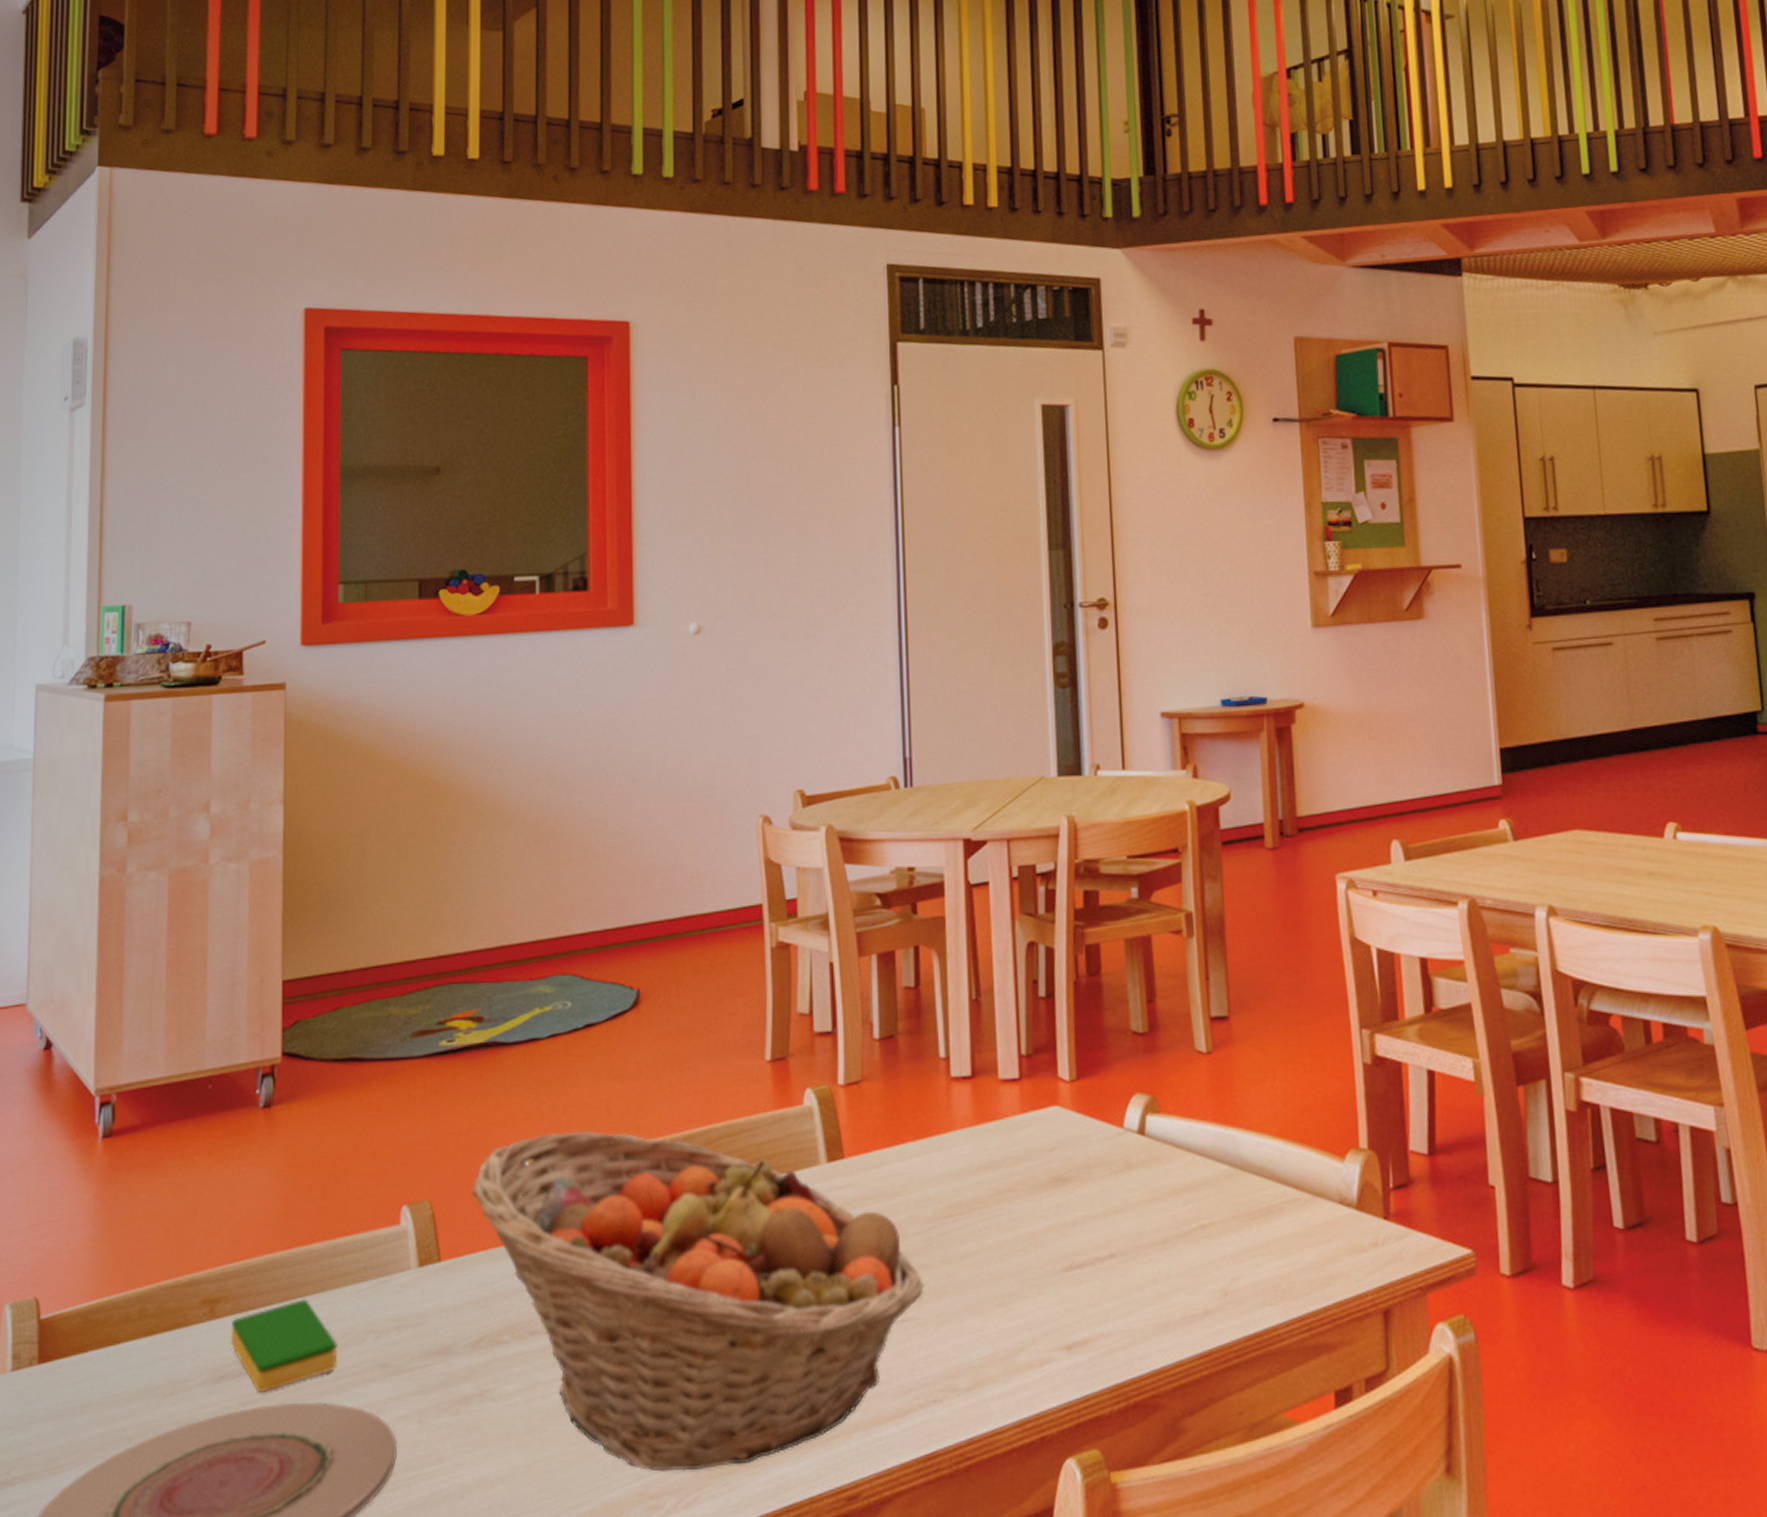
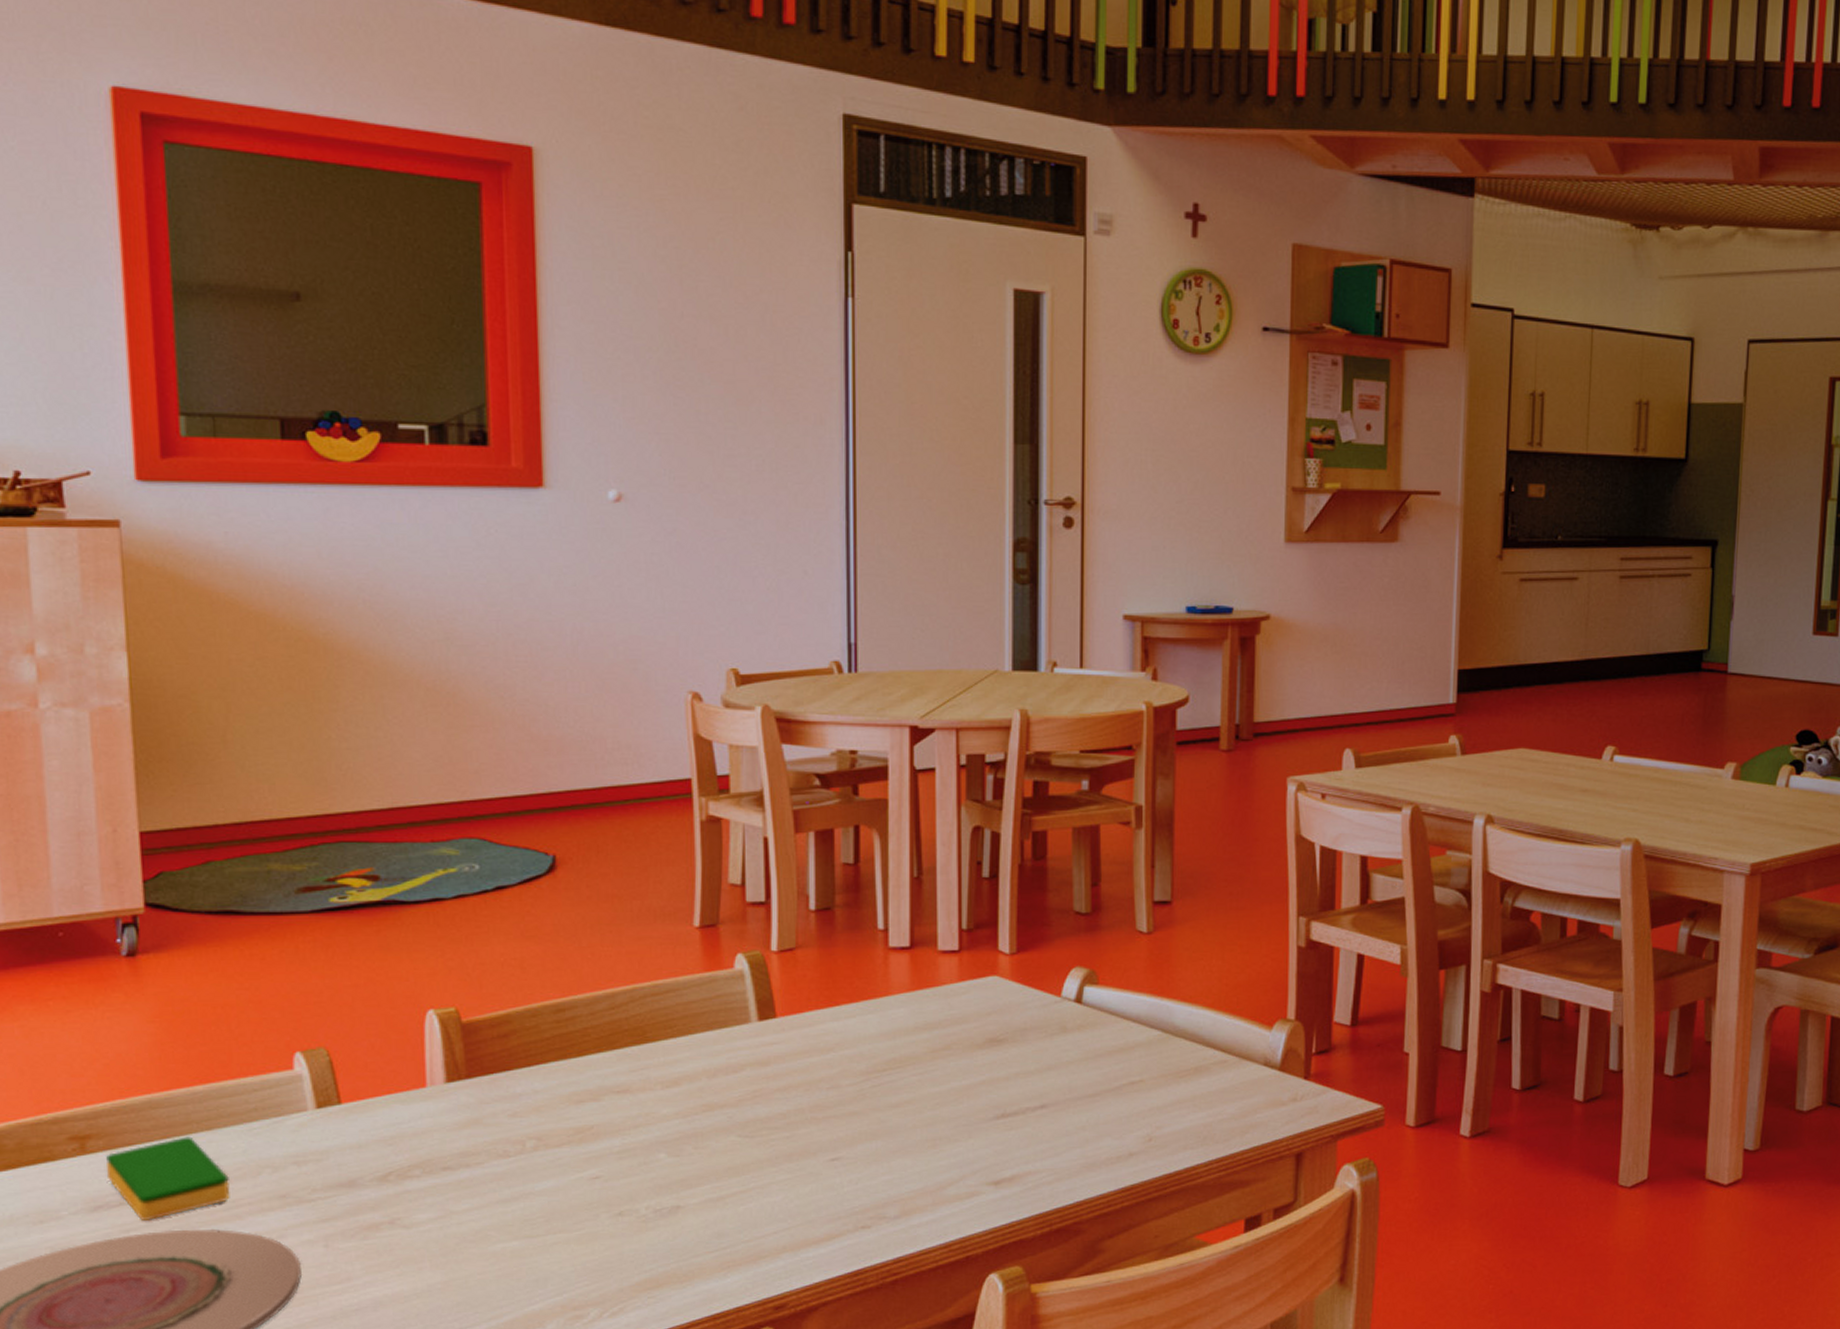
fruit basket: present [471,1130,925,1472] -> none [372,986,856,1287]

